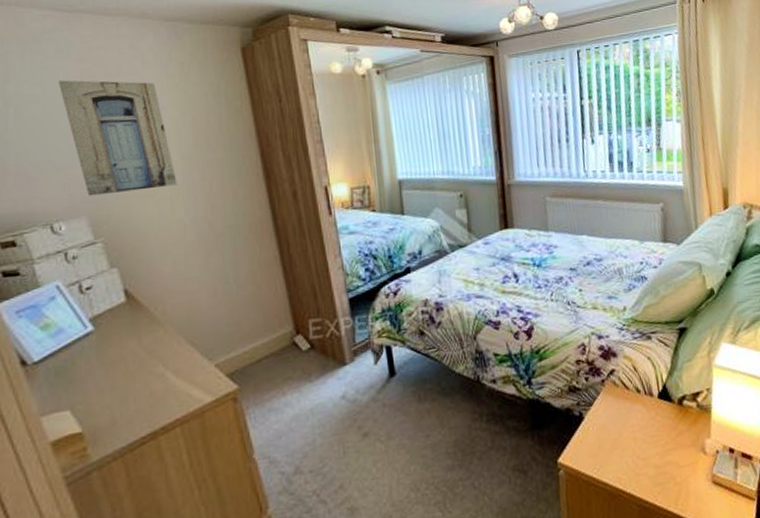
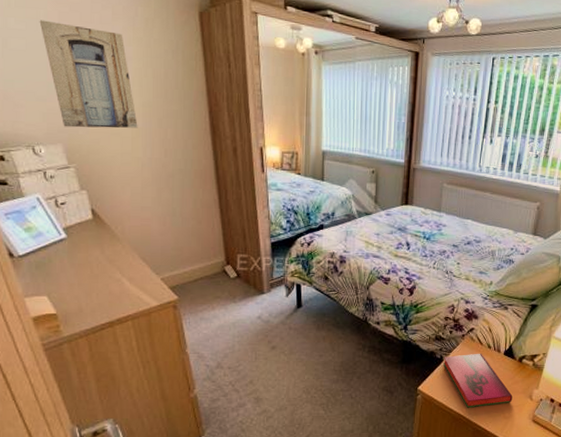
hardback book: none [583,400,681,478] -> present [443,353,513,408]

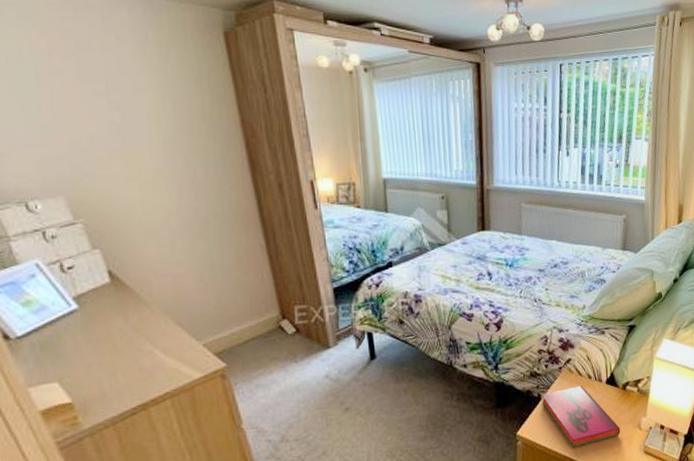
wall art: present [39,20,138,128] -> none [23,51,160,176]

